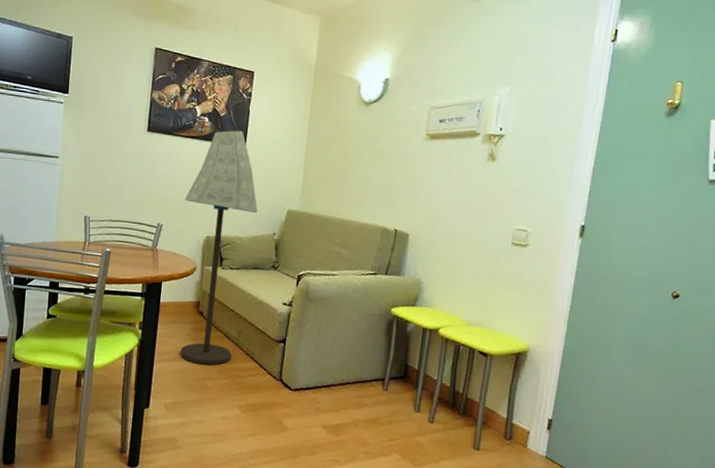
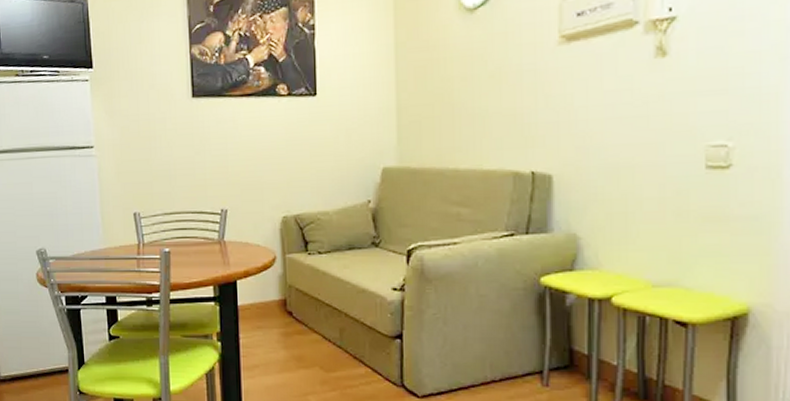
floor lamp: present [180,130,258,365] -> none [250,75,344,377]

